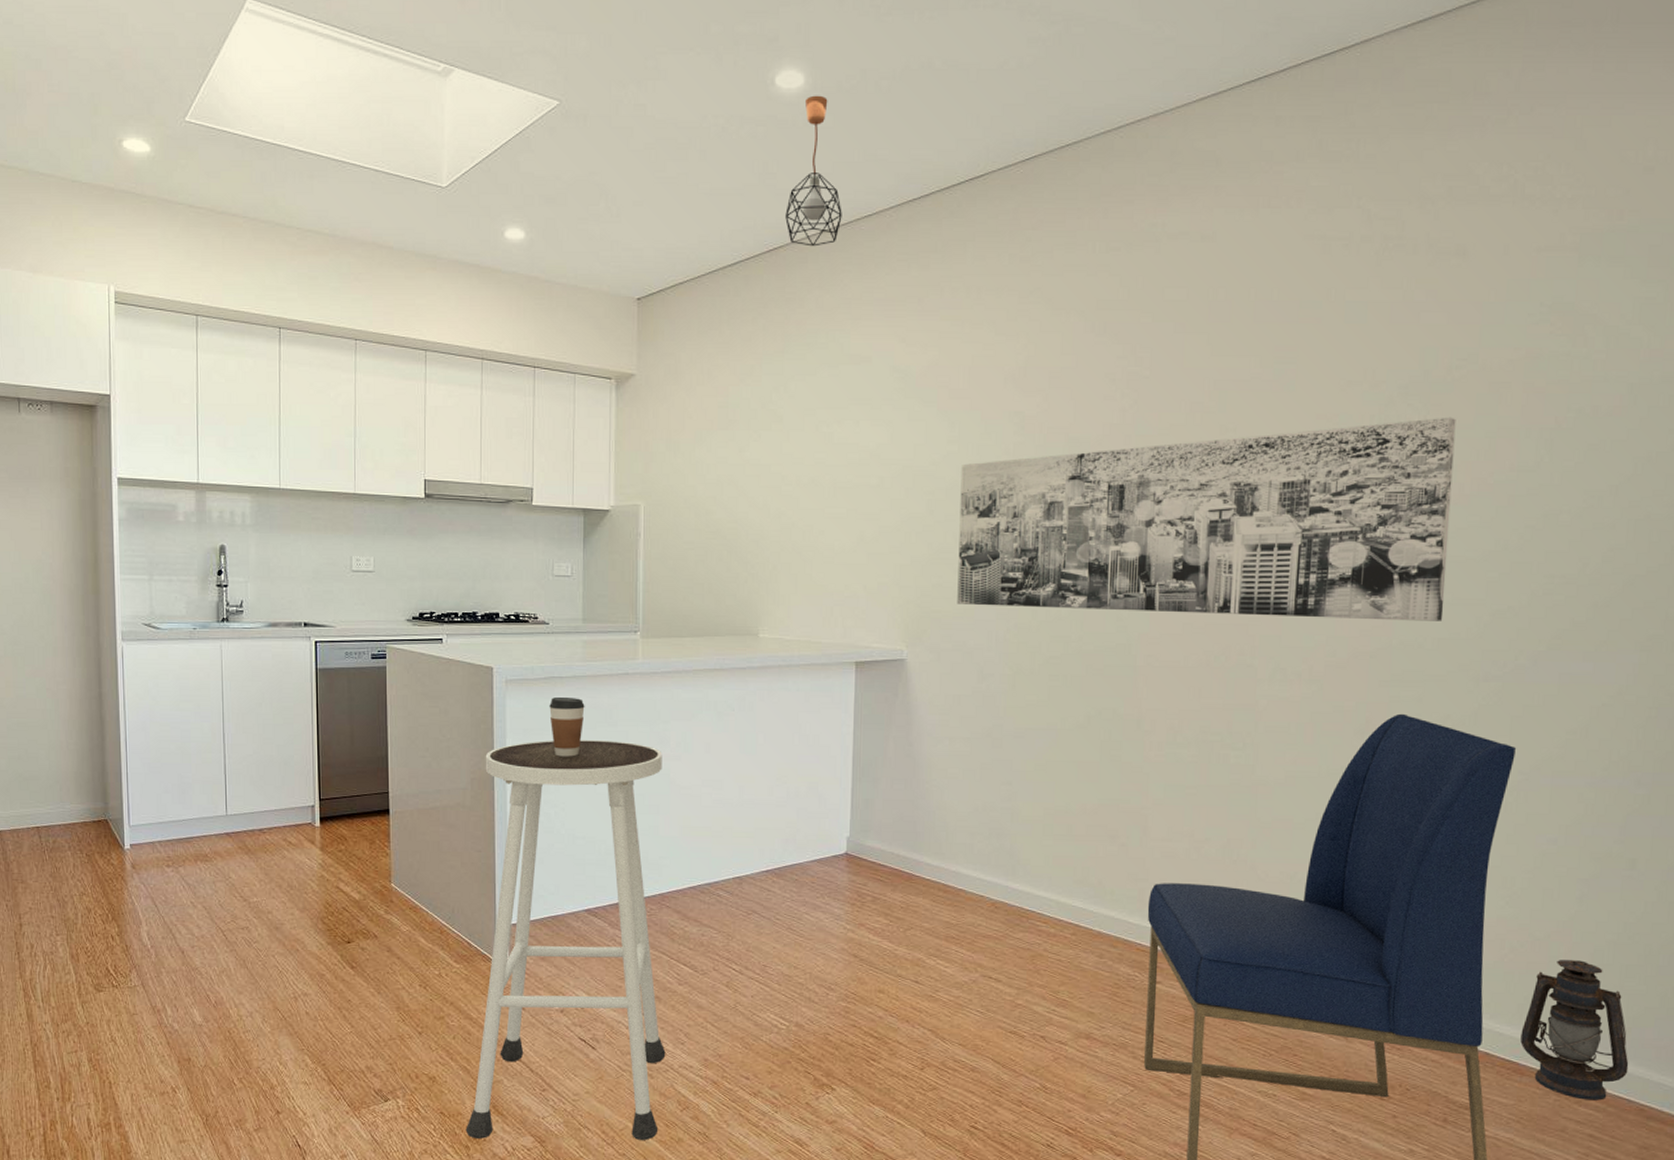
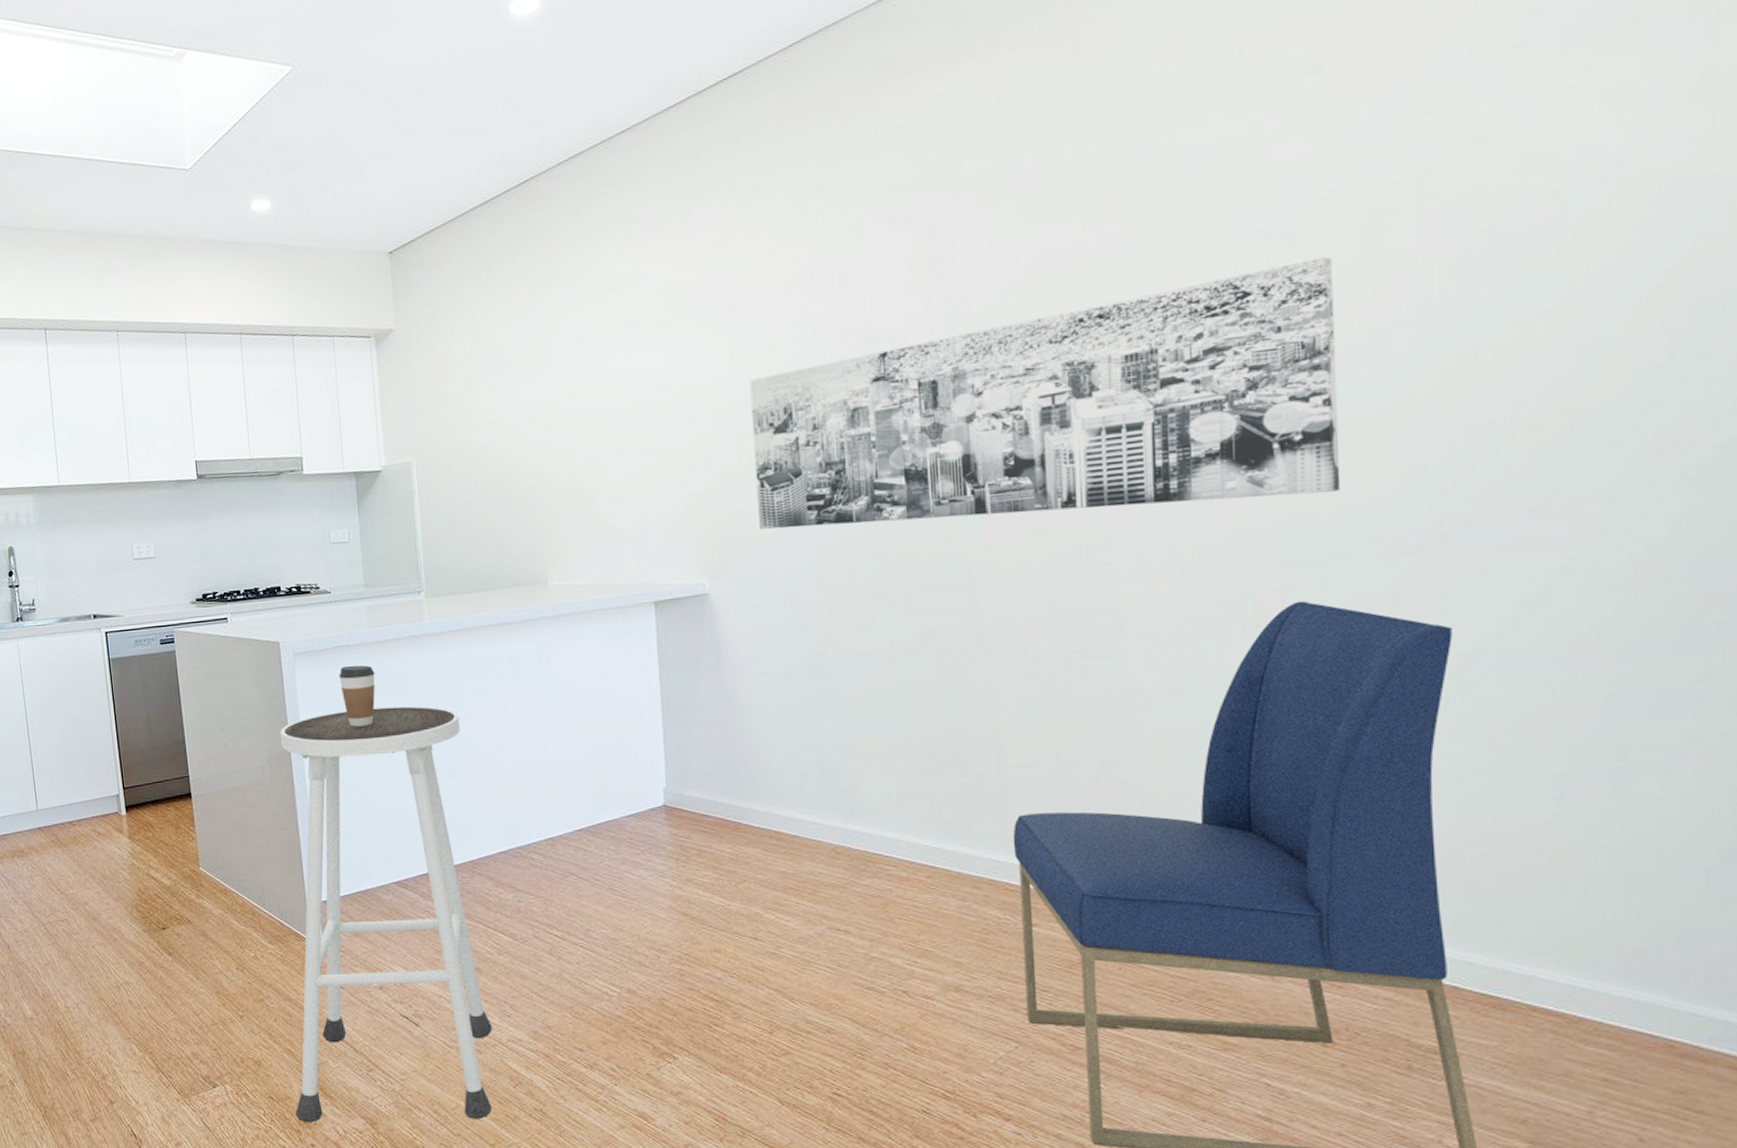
pendant light: present [785,95,842,247] -> none [533,15,594,174]
lantern: present [1520,960,1629,1100] -> none [1497,872,1647,1037]

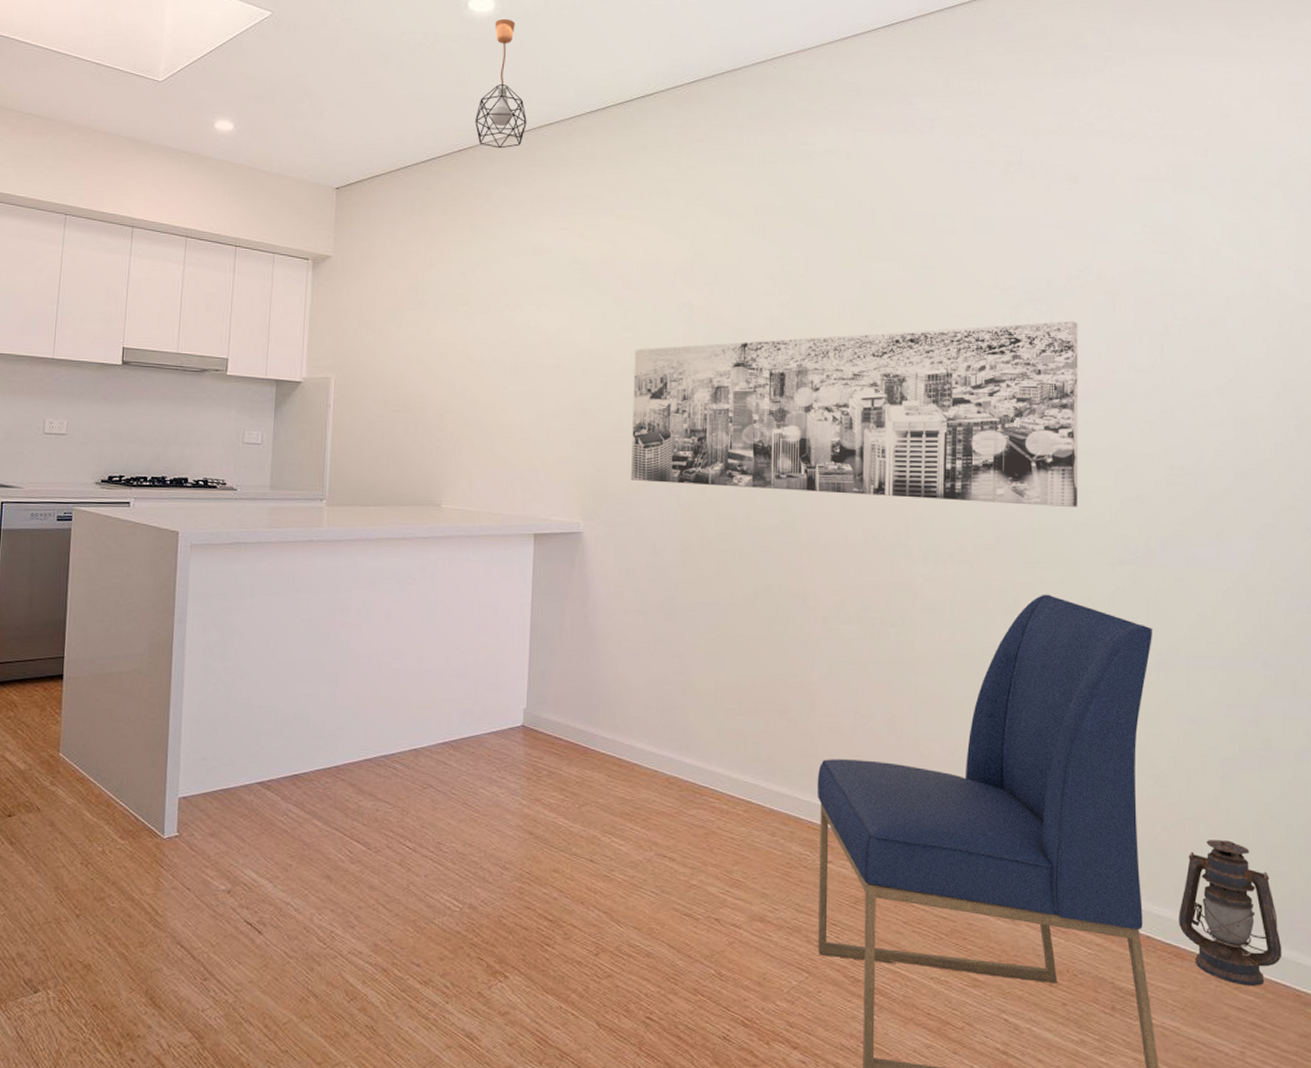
stool: present [280,706,493,1123] -> none [119,606,343,1036]
coffee cup: present [339,665,376,727] -> none [232,563,268,624]
pendant light: none [533,15,594,174] -> present [475,18,527,149]
lantern: none [1497,872,1647,1037] -> present [1179,840,1282,986]

